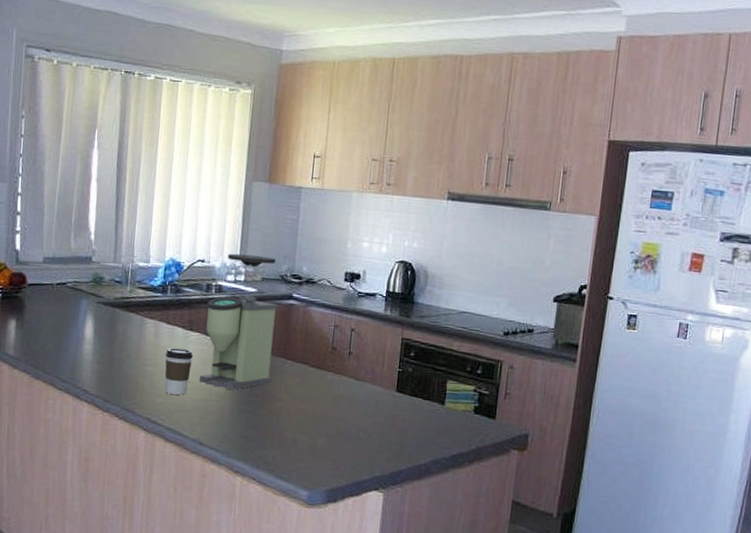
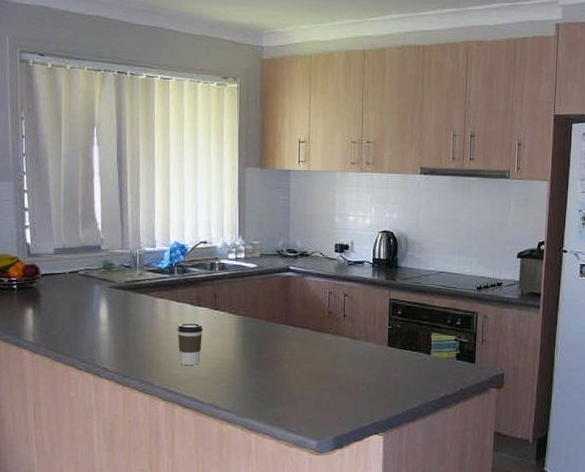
coffee grinder: present [199,253,277,390] -> none [210,233,276,356]

